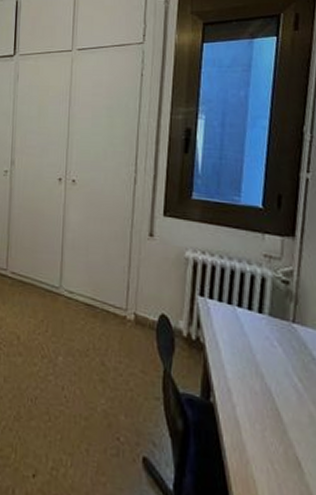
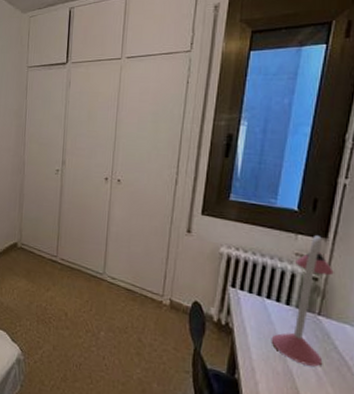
desk lamp: none [245,234,305,382] -> present [271,235,334,367]

